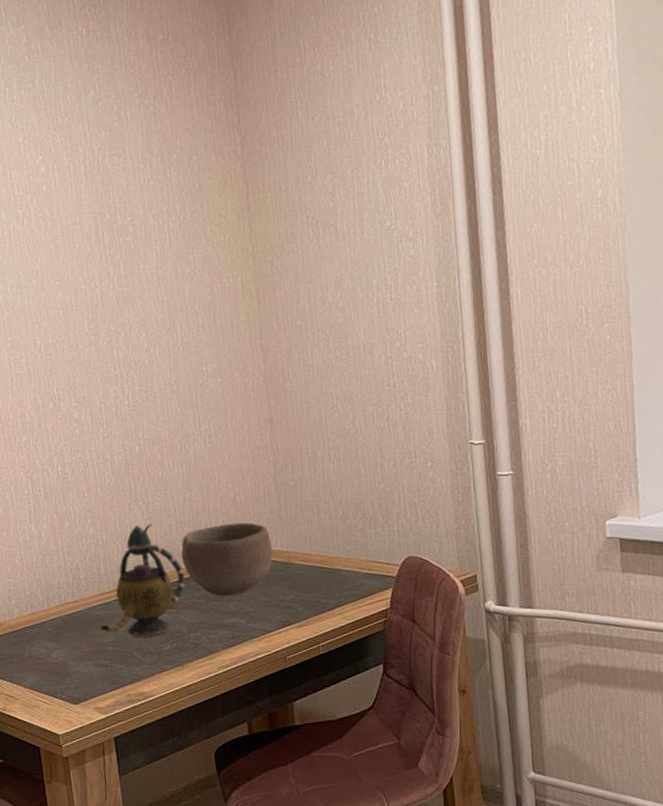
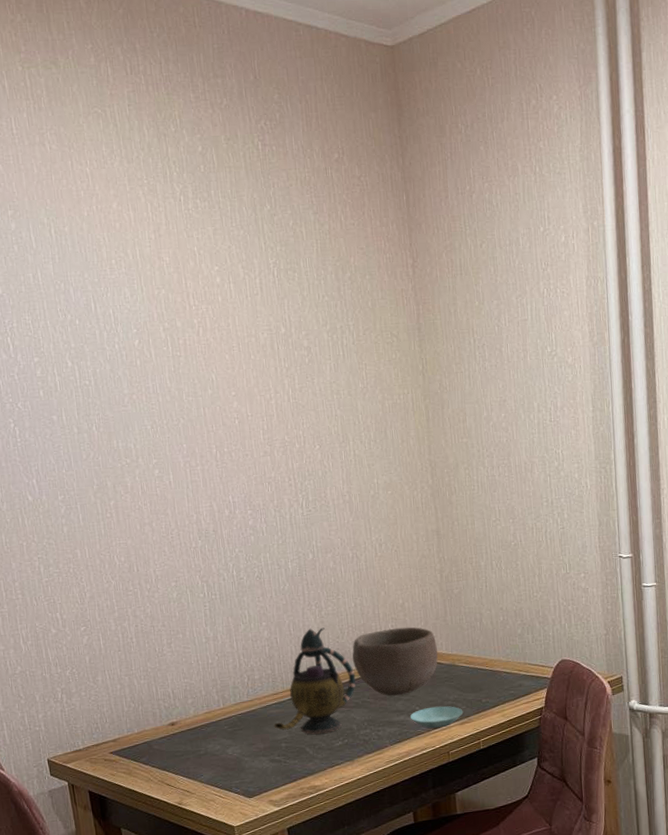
saucer: none [243,607,301,631] -> present [410,706,463,728]

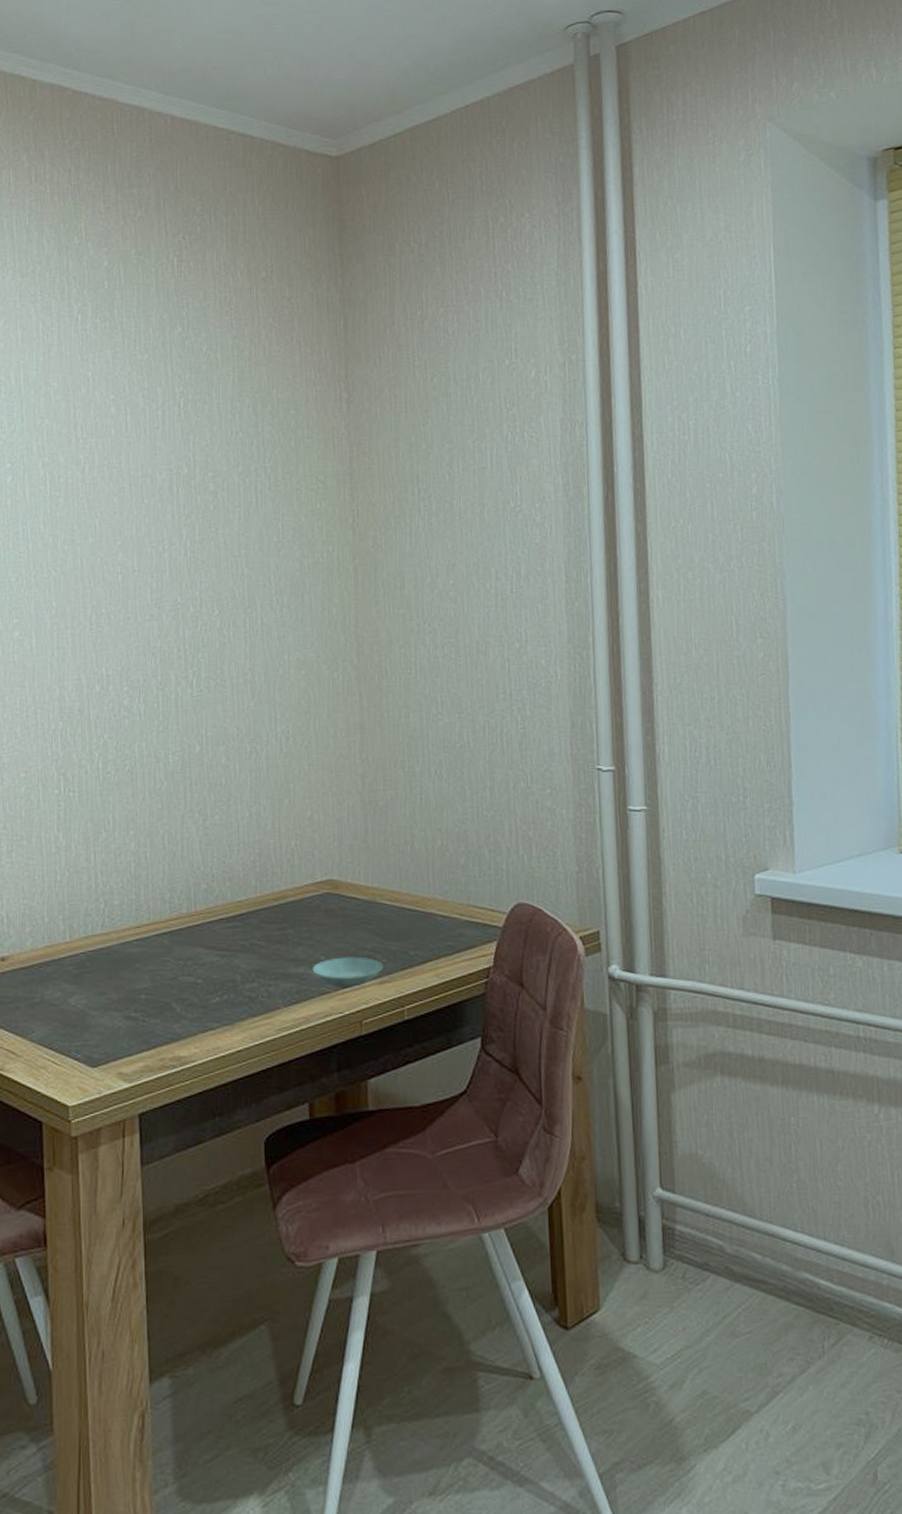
teapot: present [274,627,356,734] -> none [132,842,244,985]
bowl: present [352,627,438,696] -> none [241,847,353,940]

